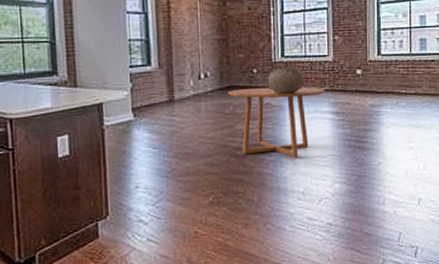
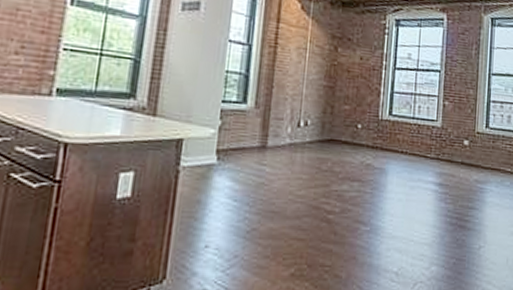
dining table: present [228,87,326,158] -> none [328,144,431,231]
ceramic pot: present [268,67,305,94] -> none [372,127,411,157]

